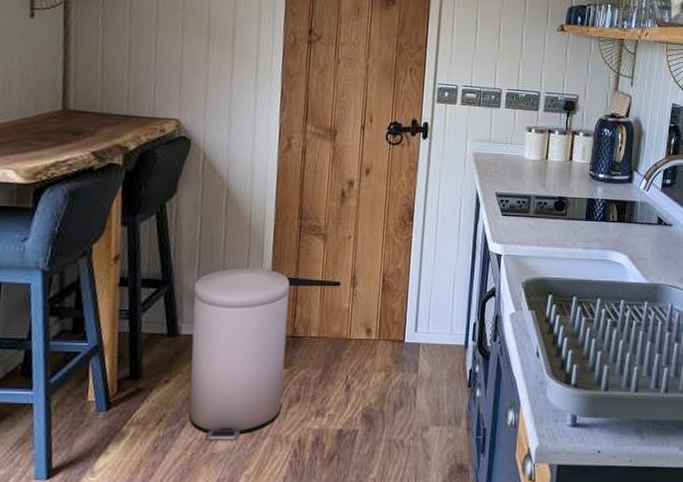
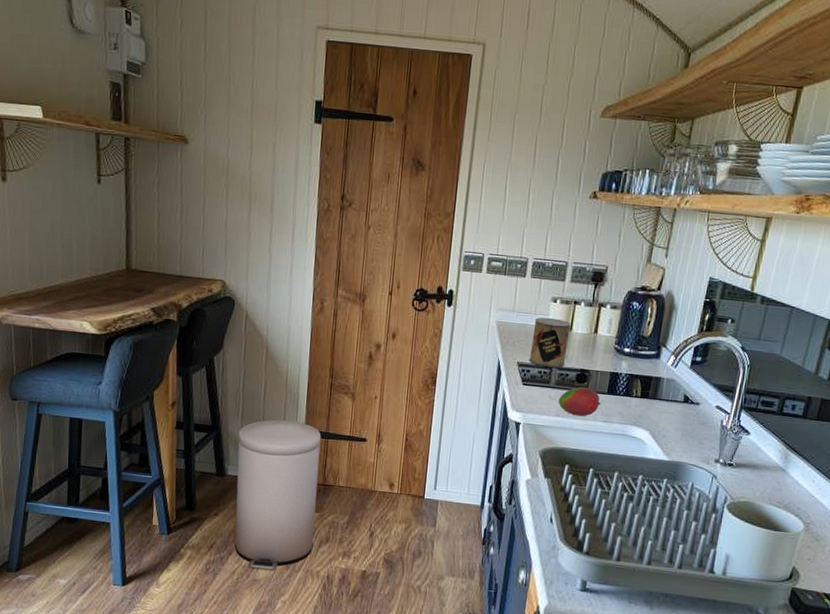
tin can: none [507,146,547,197] -> present [529,317,571,368]
fruit: none [538,214,580,245] -> present [558,386,601,417]

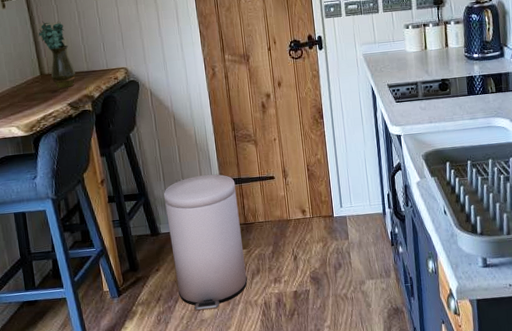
vase: none [132,207,167,290] -> present [38,20,76,89]
tin can: present [529,317,571,368] -> none [394,41,428,84]
fruit: present [558,386,601,417] -> none [428,93,465,119]

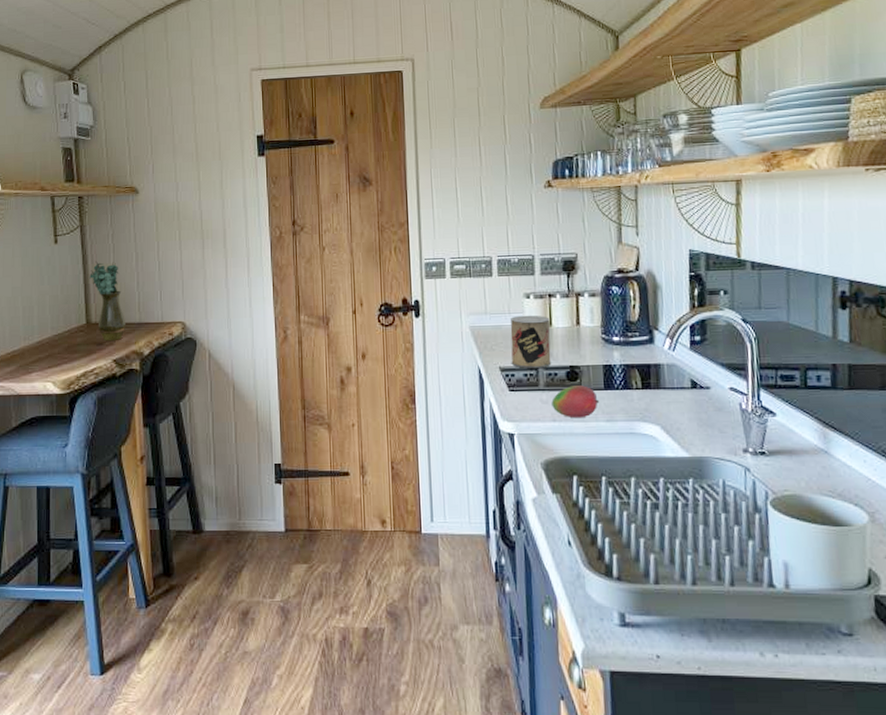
pedal bin: present [163,174,247,311] -> none [212,461,306,639]
tin can: none [394,41,428,84] -> present [510,315,552,368]
fruit: none [428,93,465,119] -> present [551,384,600,419]

